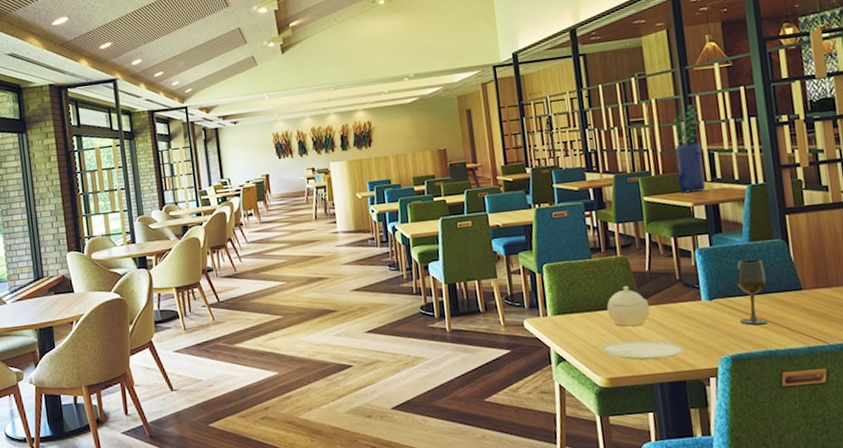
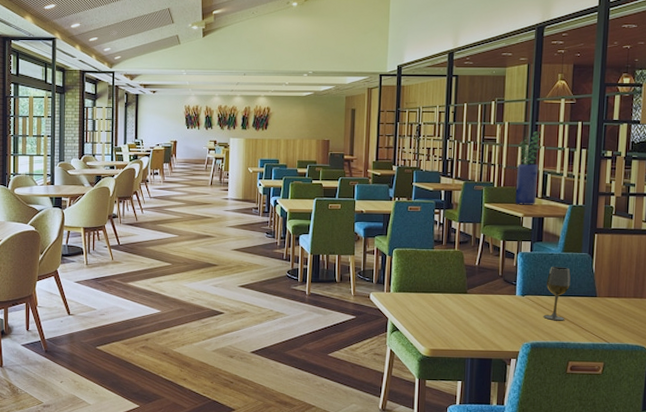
plate: present [601,340,684,360] -> none [429,320,494,339]
sugar bowl: present [606,285,651,327] -> none [439,275,474,309]

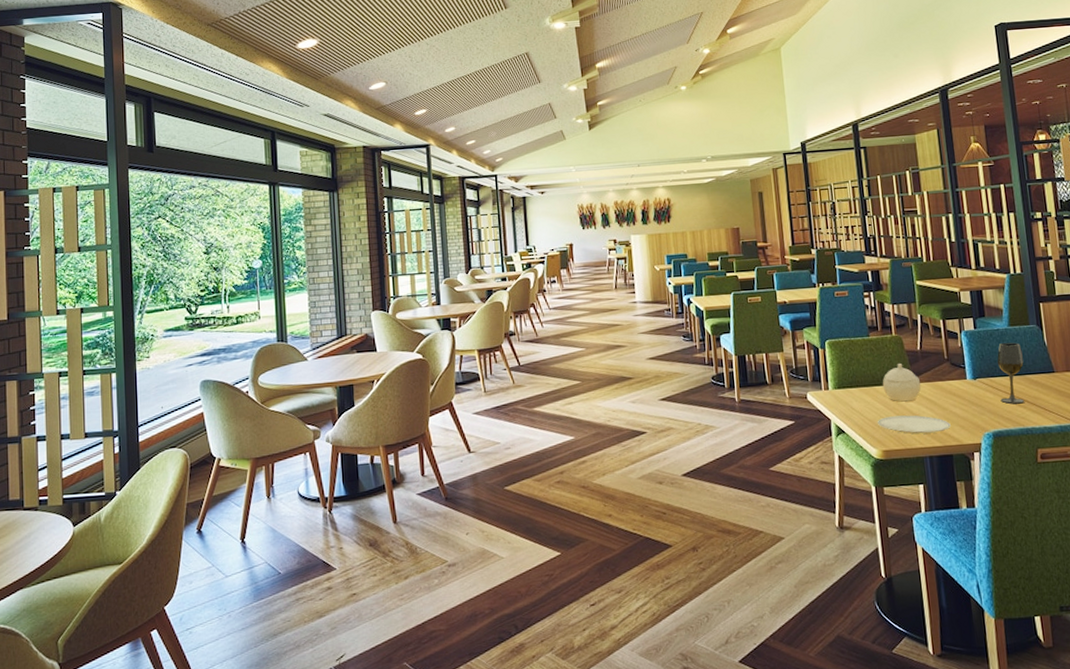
plate: none [429,320,494,339] -> present [877,415,951,434]
sugar bowl: none [439,275,474,309] -> present [882,362,922,402]
vase: present [515,128,542,205] -> none [943,195,971,279]

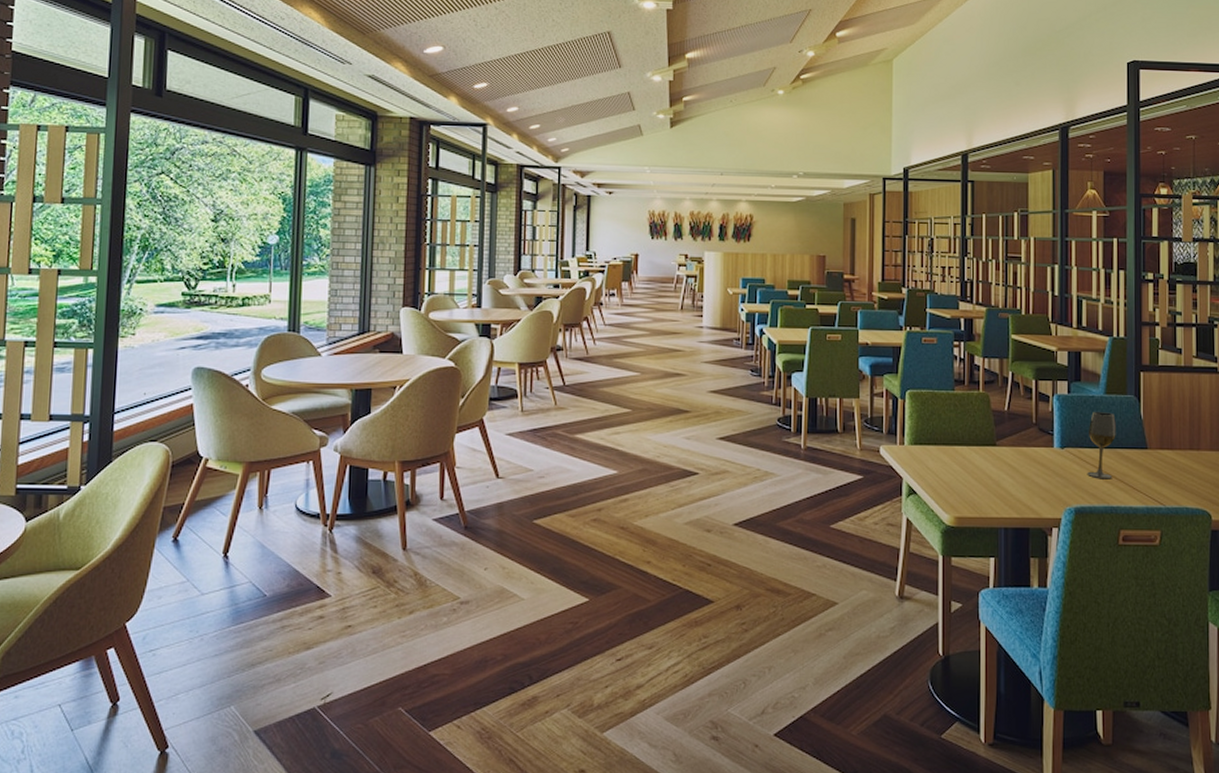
plate: present [877,415,951,434] -> none [952,480,1031,503]
sugar bowl: present [882,362,922,402] -> none [962,422,1004,466]

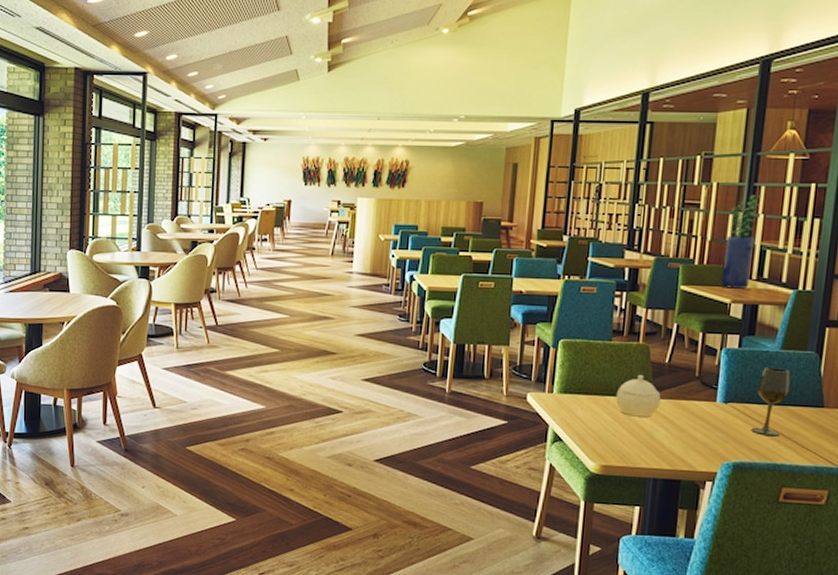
sugar bowl: none [962,422,1004,466] -> present [615,374,662,417]
vase: none [1046,245,1073,337] -> present [721,191,761,289]

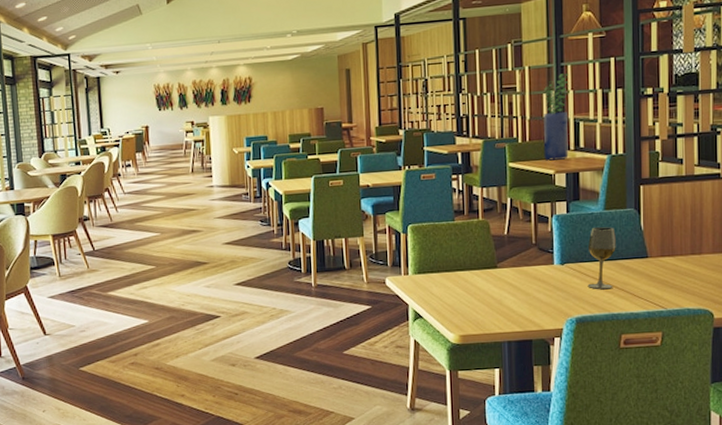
sugar bowl: present [615,374,662,417] -> none [464,247,505,287]

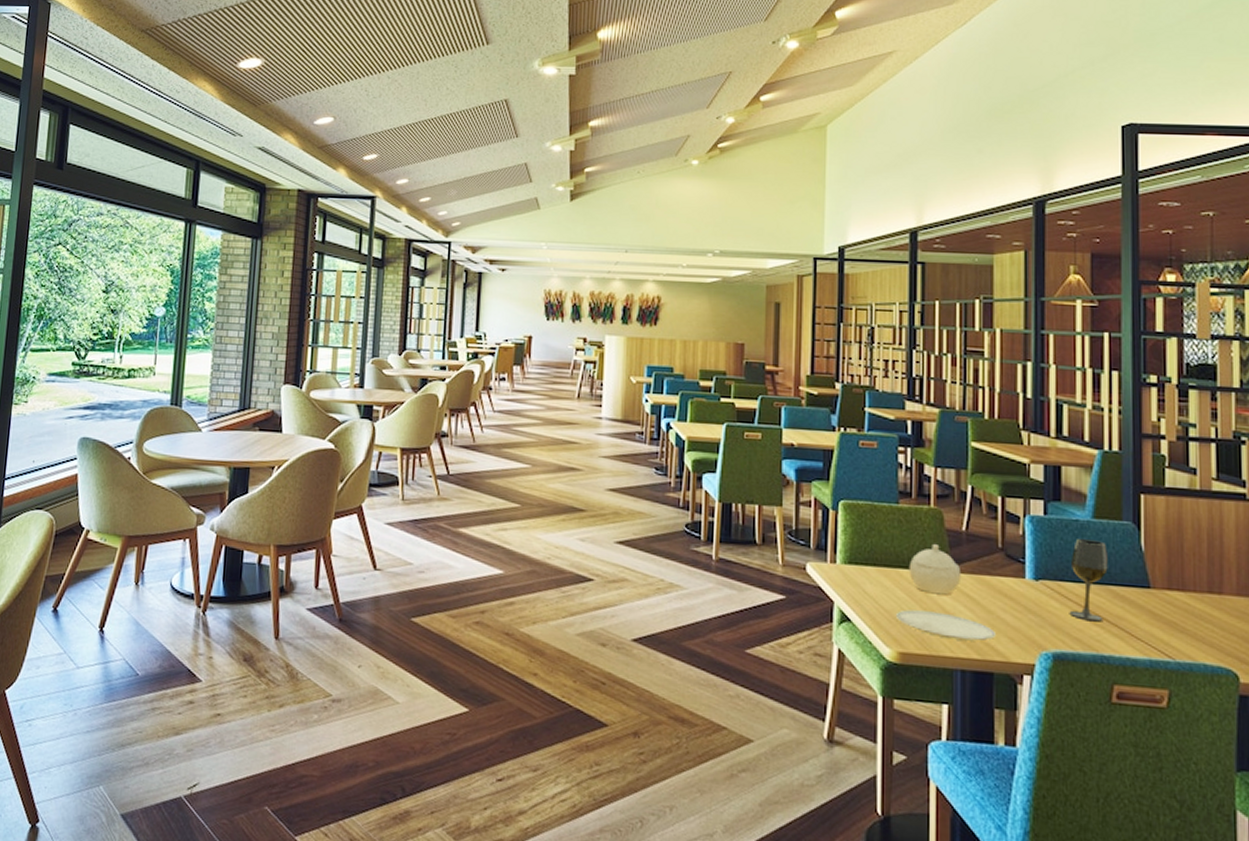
plate: none [456,300,533,320] -> present [895,609,996,642]
sugar bowl: none [464,247,505,287] -> present [908,543,962,595]
vase: present [543,69,569,161] -> none [1016,339,1051,448]

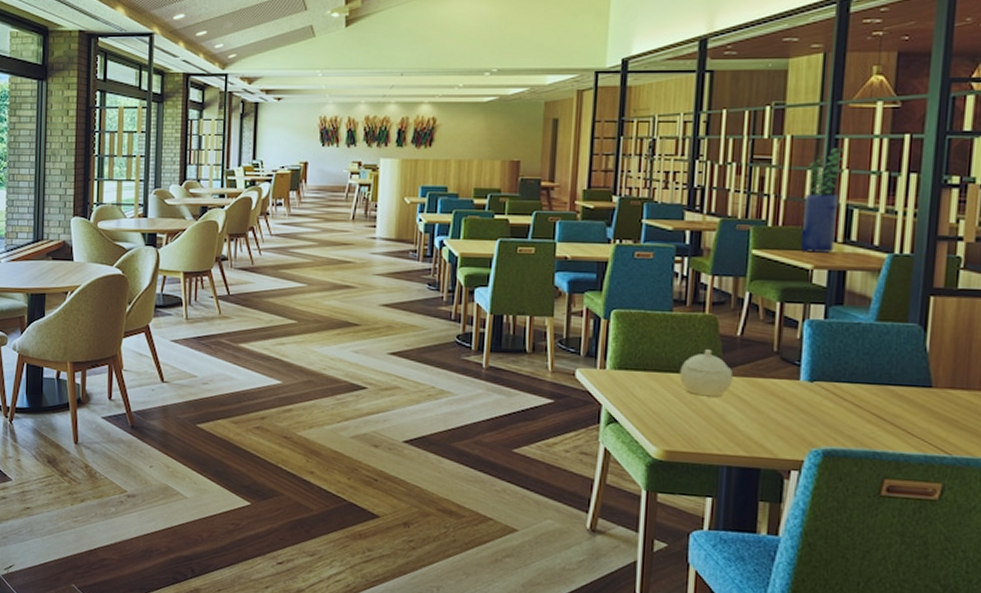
plate: present [895,609,996,642] -> none [663,411,765,440]
vase: none [1016,339,1051,448] -> present [800,143,845,253]
wine glass: present [1069,539,1108,622] -> none [843,341,889,420]

